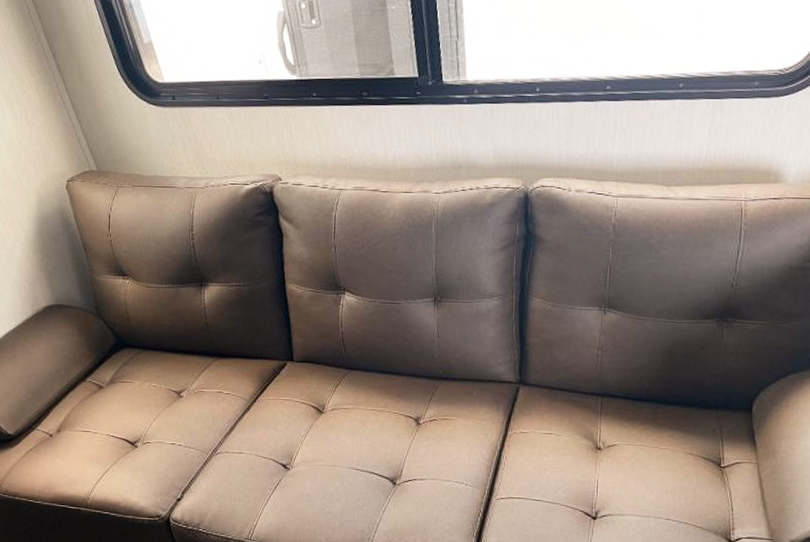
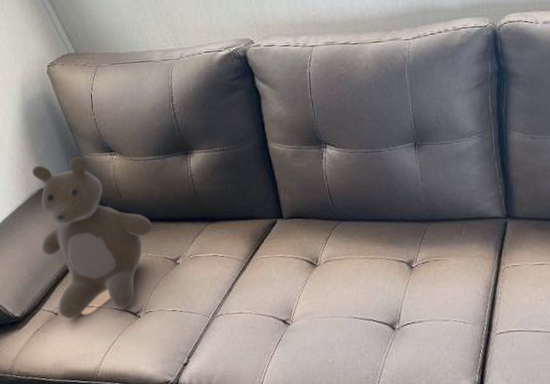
teddy bear: none [41,277,160,442] -> present [32,157,153,319]

